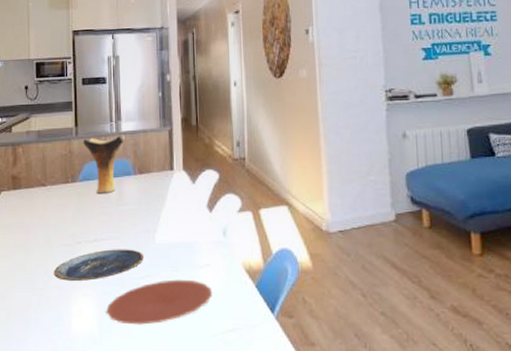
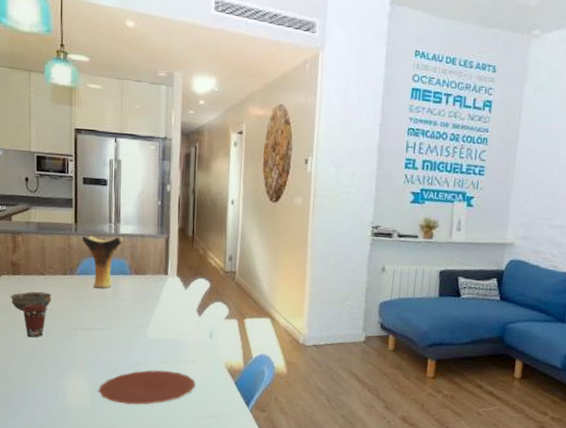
bowl: none [11,205,54,229] -> present [10,291,52,312]
coffee cup: none [24,219,49,257] -> present [22,303,47,338]
plate: present [53,249,144,281] -> none [50,338,136,363]

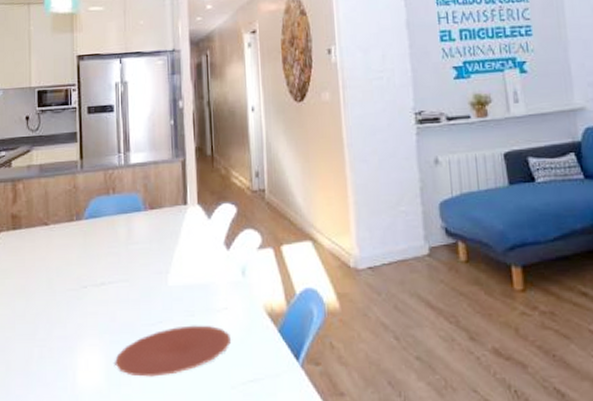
bowl: present [10,291,52,312] -> none [10,245,57,273]
coffee cup: present [22,303,47,338] -> none [24,261,52,304]
vase: present [82,235,123,289] -> none [89,167,134,232]

